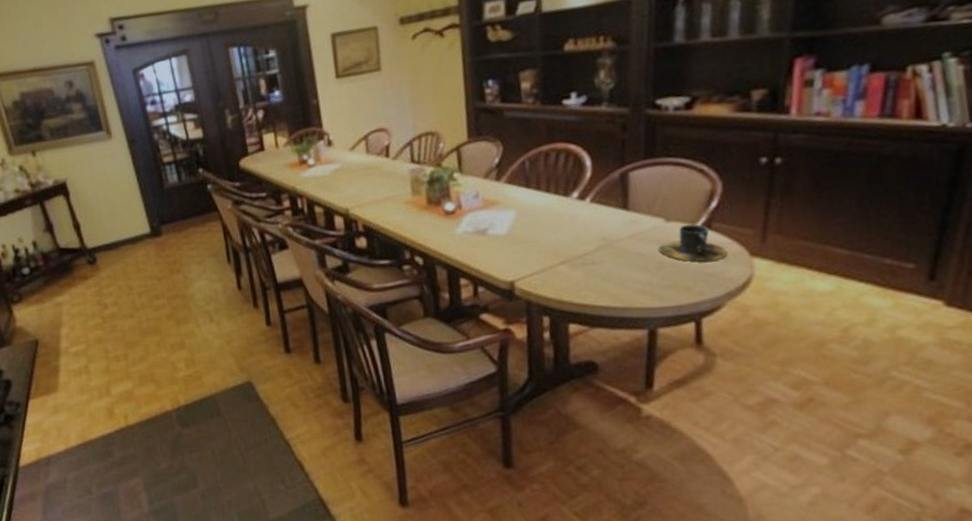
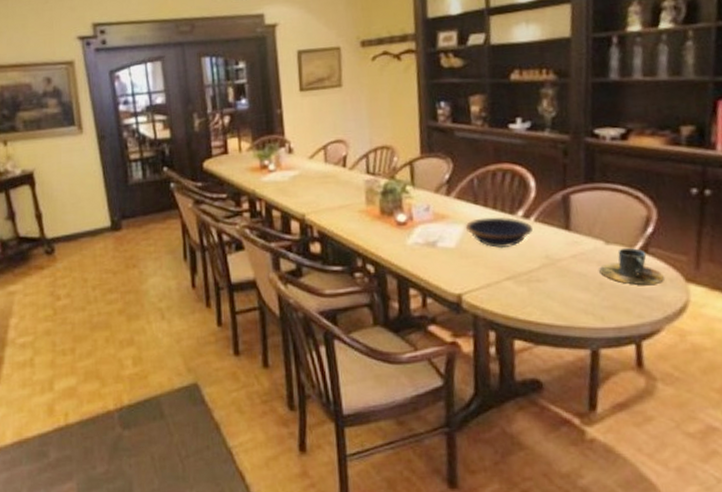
bowl: none [516,200,588,233] -> present [465,217,533,249]

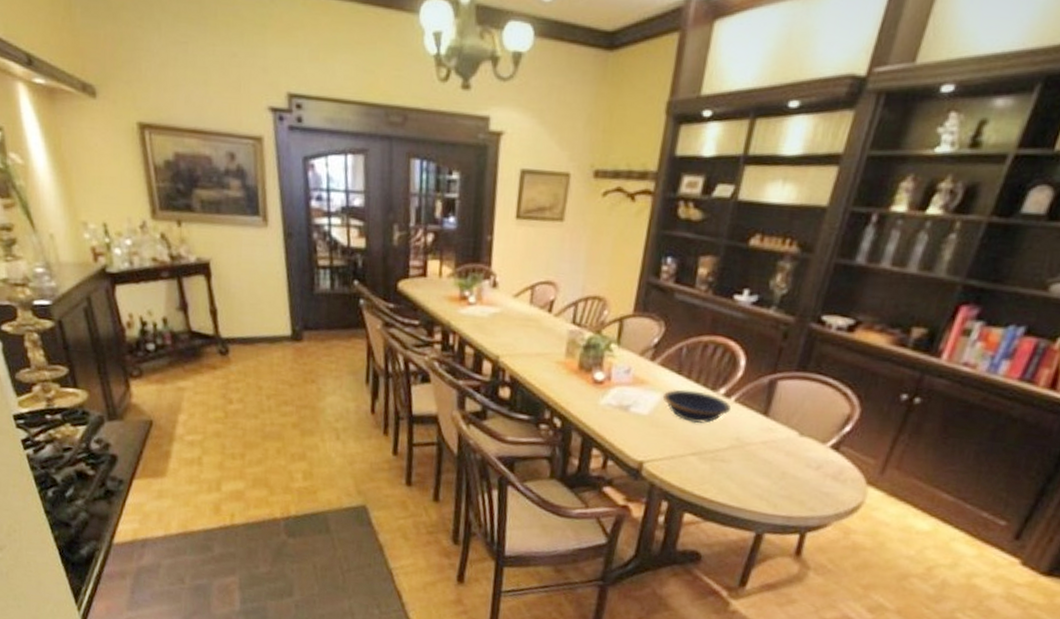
cup: present [599,247,664,285] -> none [785,442,847,482]

